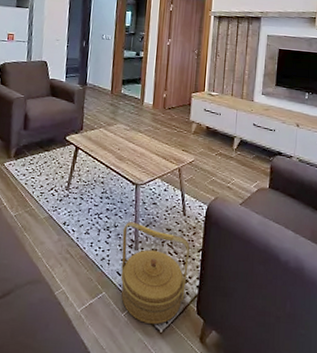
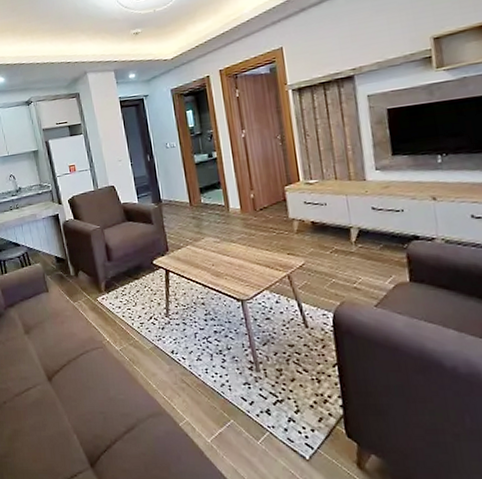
basket: present [121,222,191,325] -> none [237,342,328,452]

